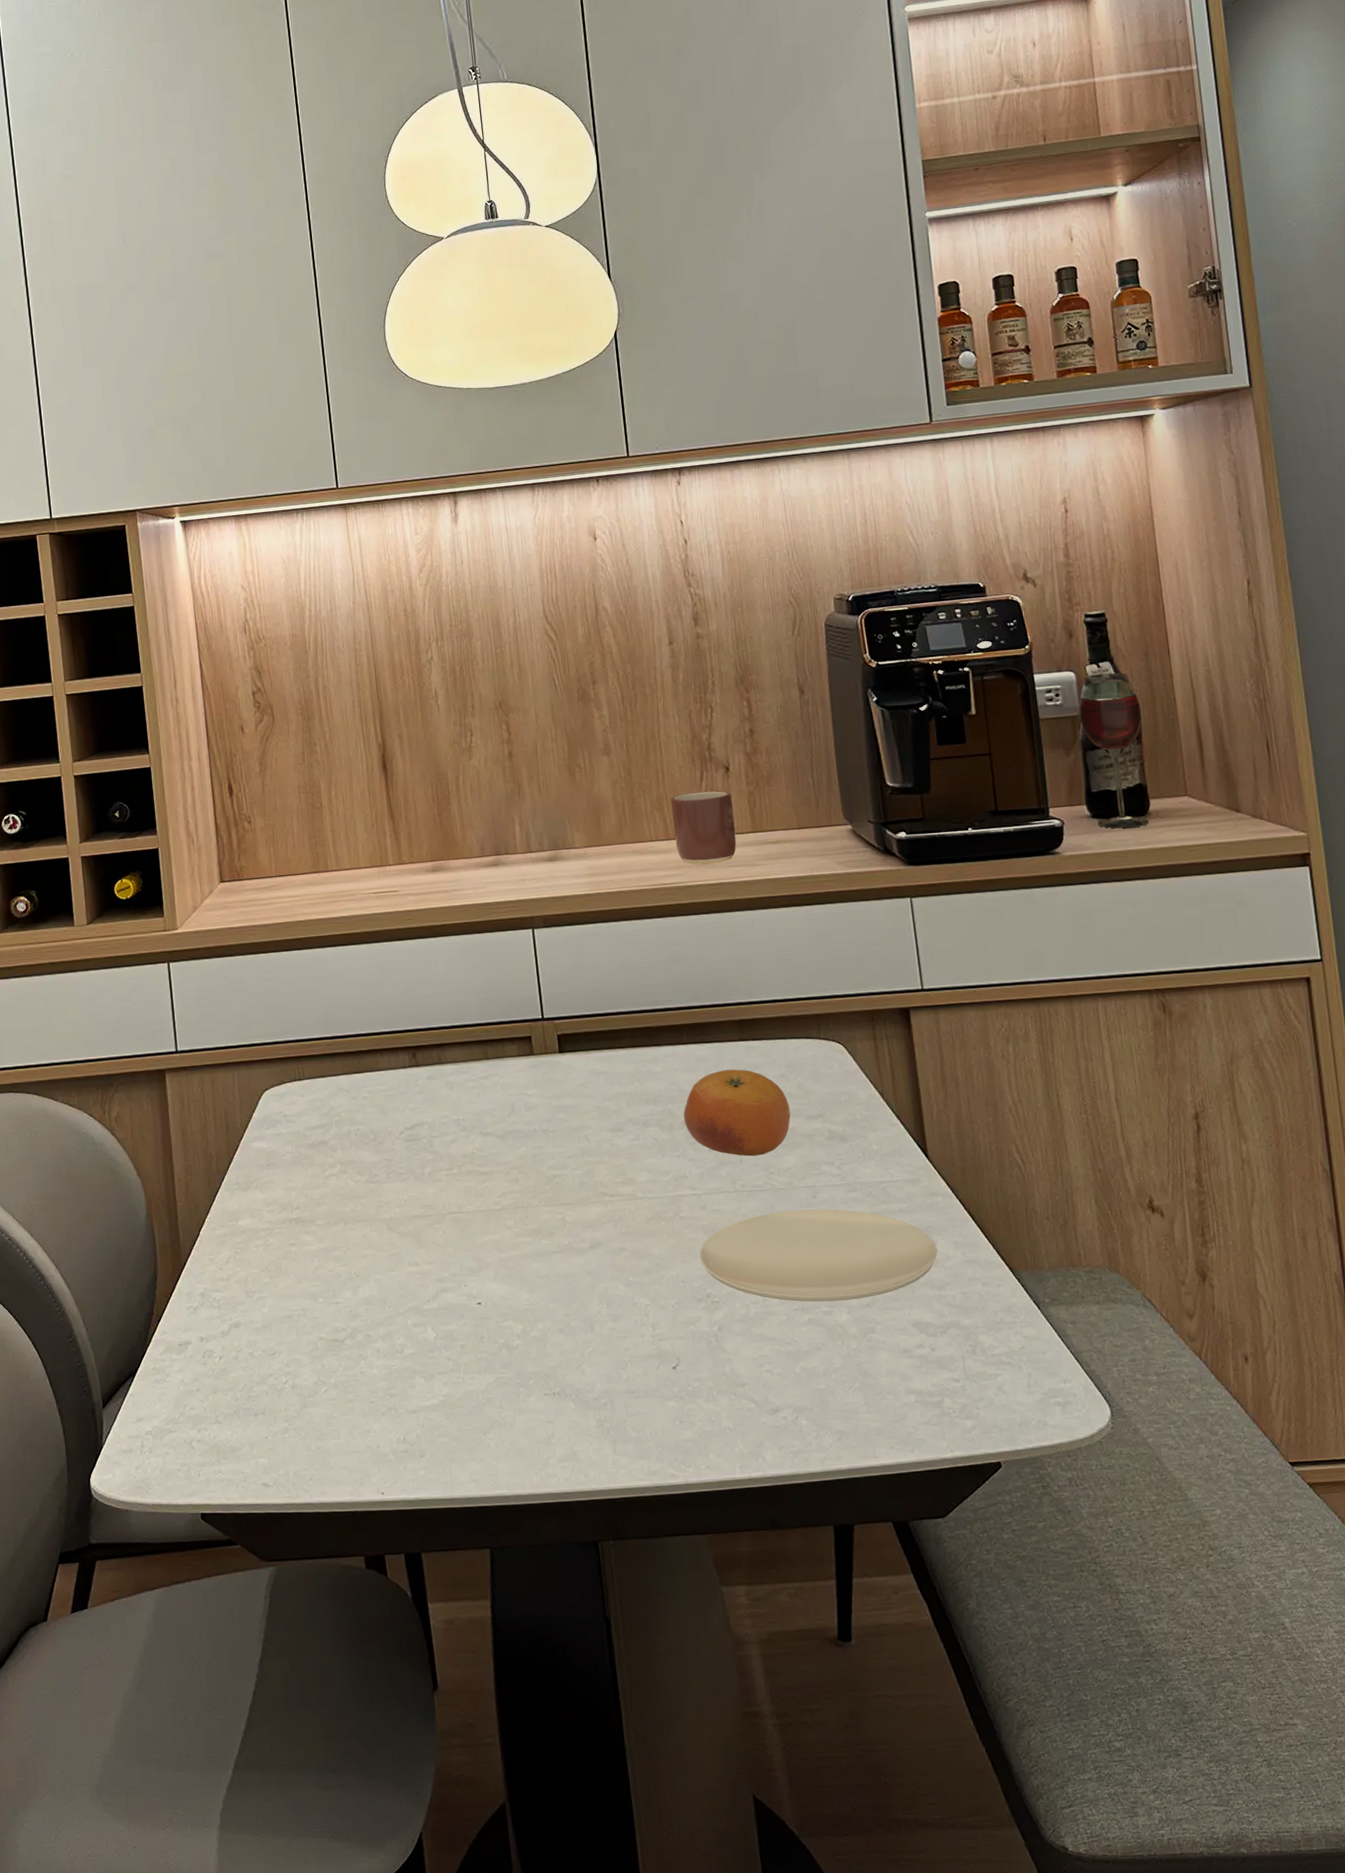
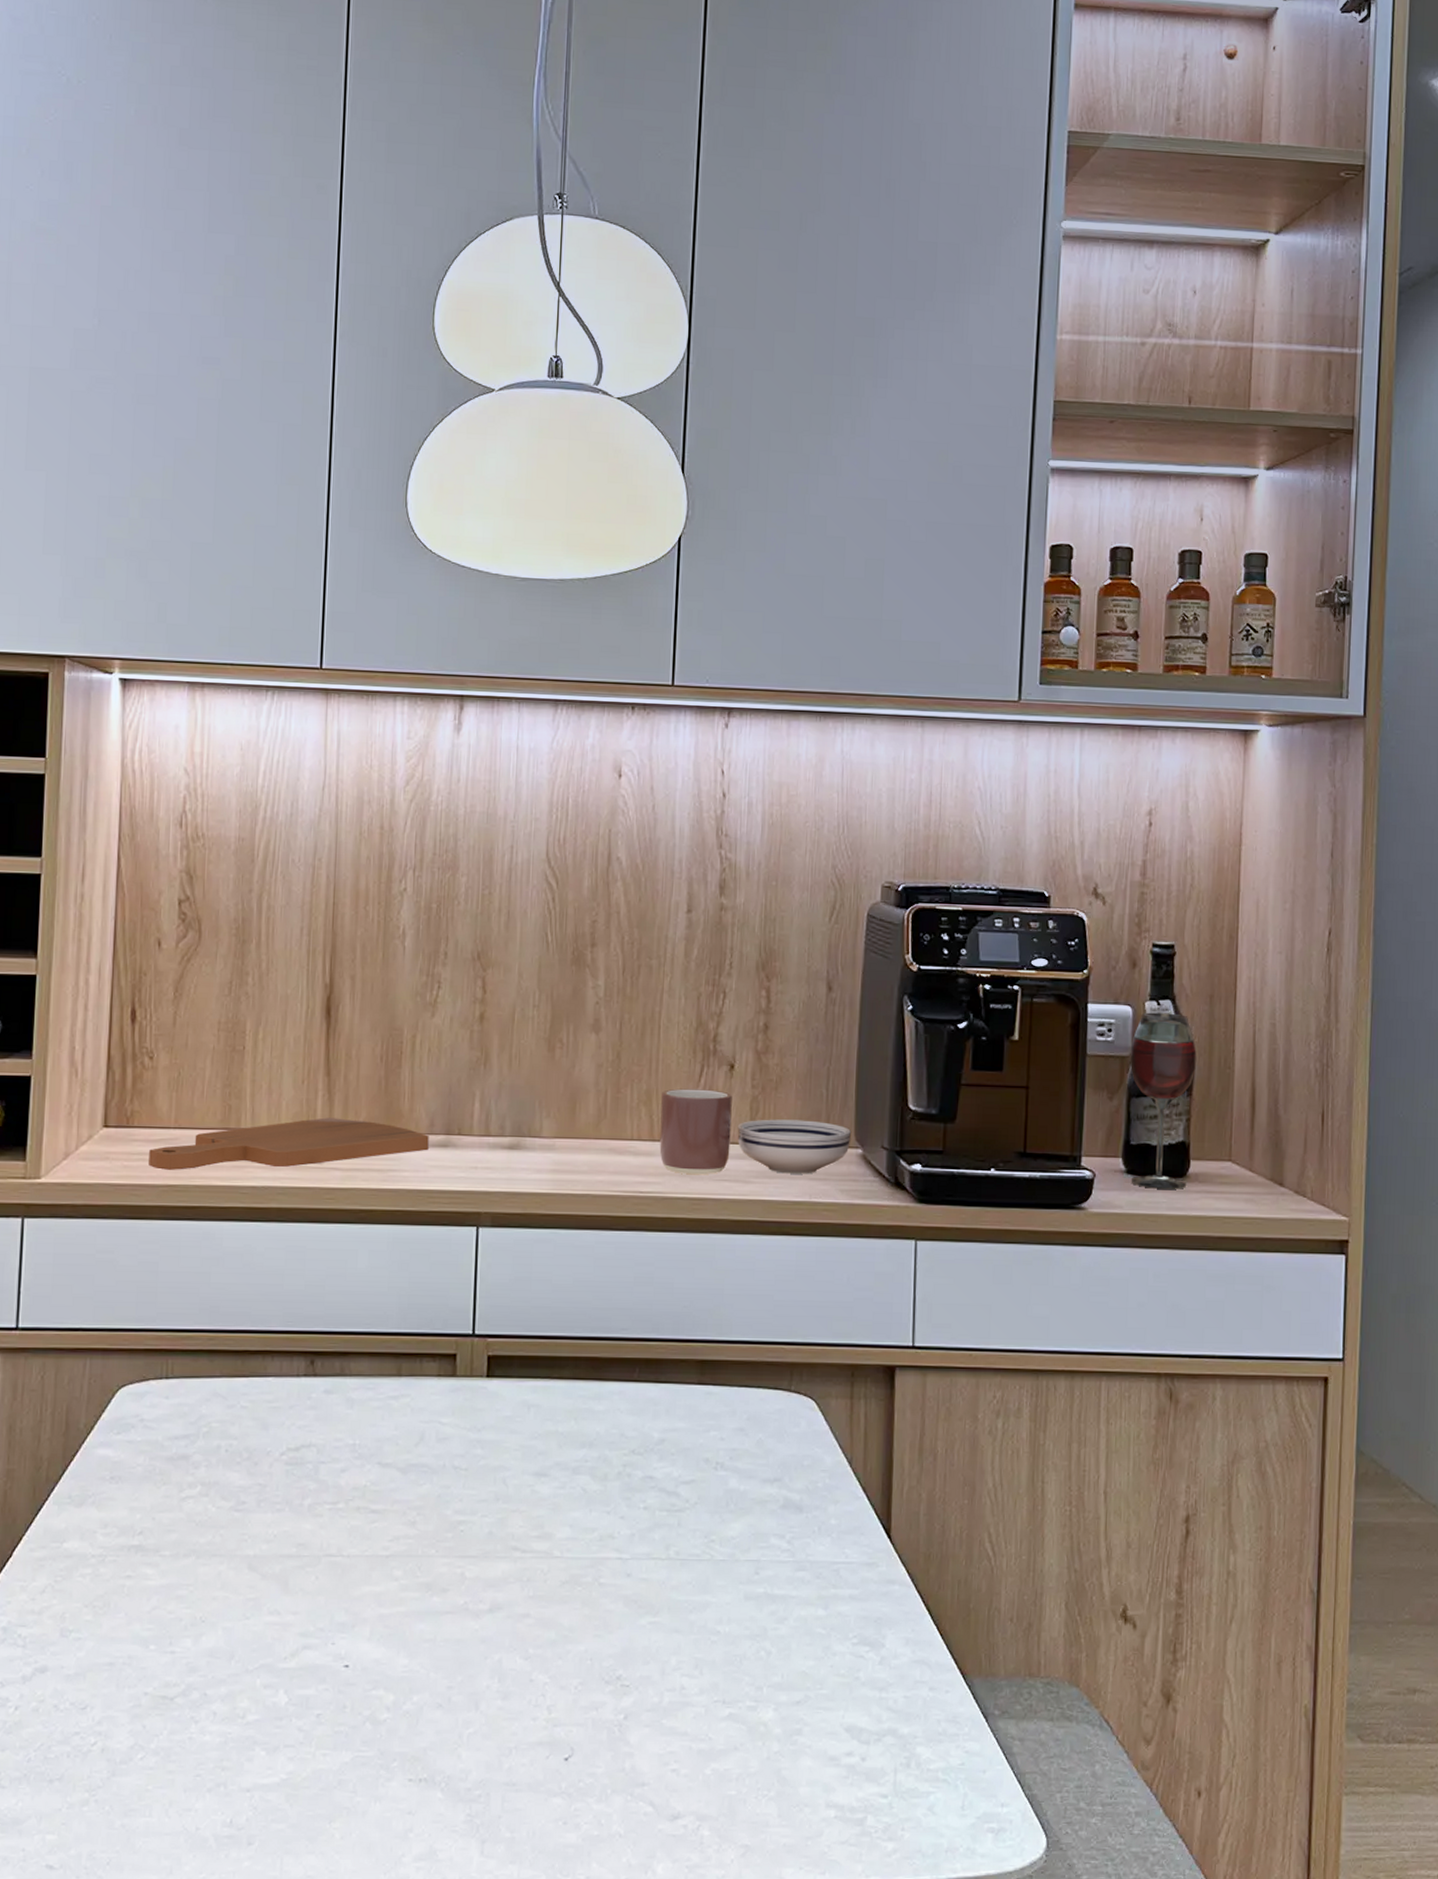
cutting board: none [259,852,483,911] -> present [149,1117,429,1170]
fruit: present [683,1069,791,1157] -> none [620,1416,744,1520]
plate: present [699,1209,938,1302] -> none [615,1586,885,1695]
bowl: none [739,806,840,854] -> present [737,1119,852,1174]

